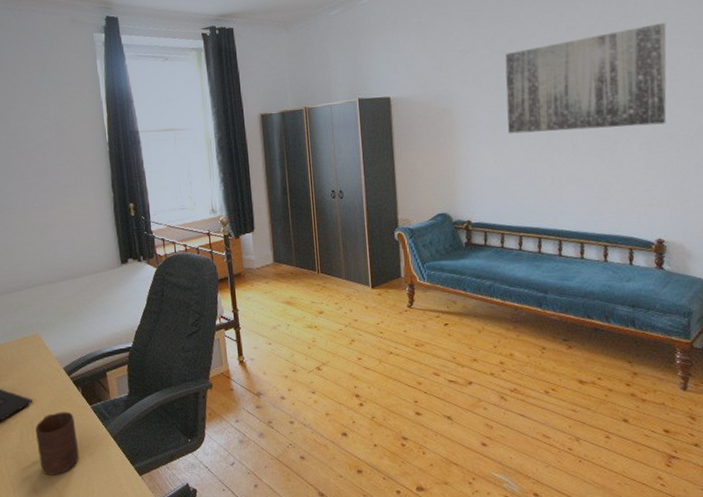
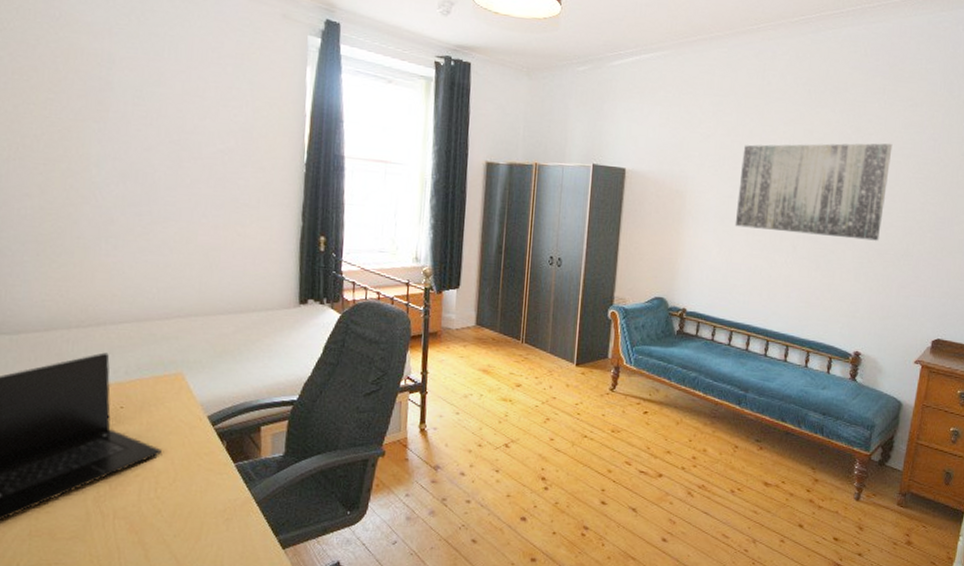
cup: present [35,411,80,475] -> none [159,467,212,542]

